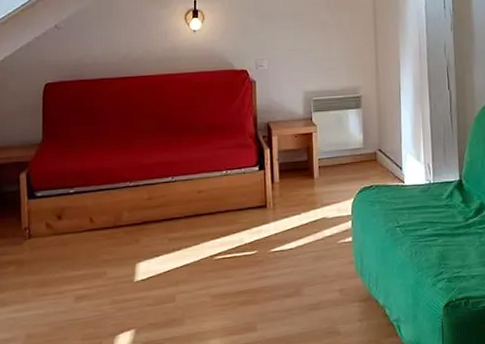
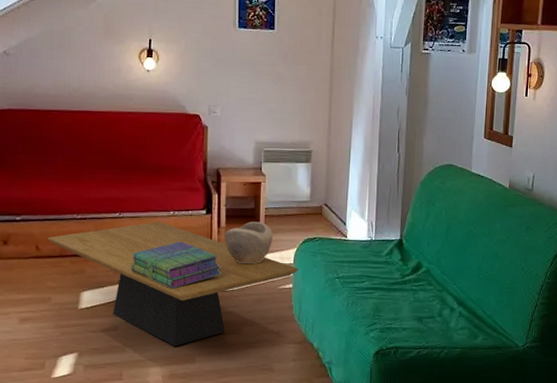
coffee table: none [101,182,357,315] -> present [47,221,298,346]
stack of books: none [185,201,279,252] -> present [130,241,222,289]
decorative bowl: none [279,173,328,220] -> present [224,221,273,264]

